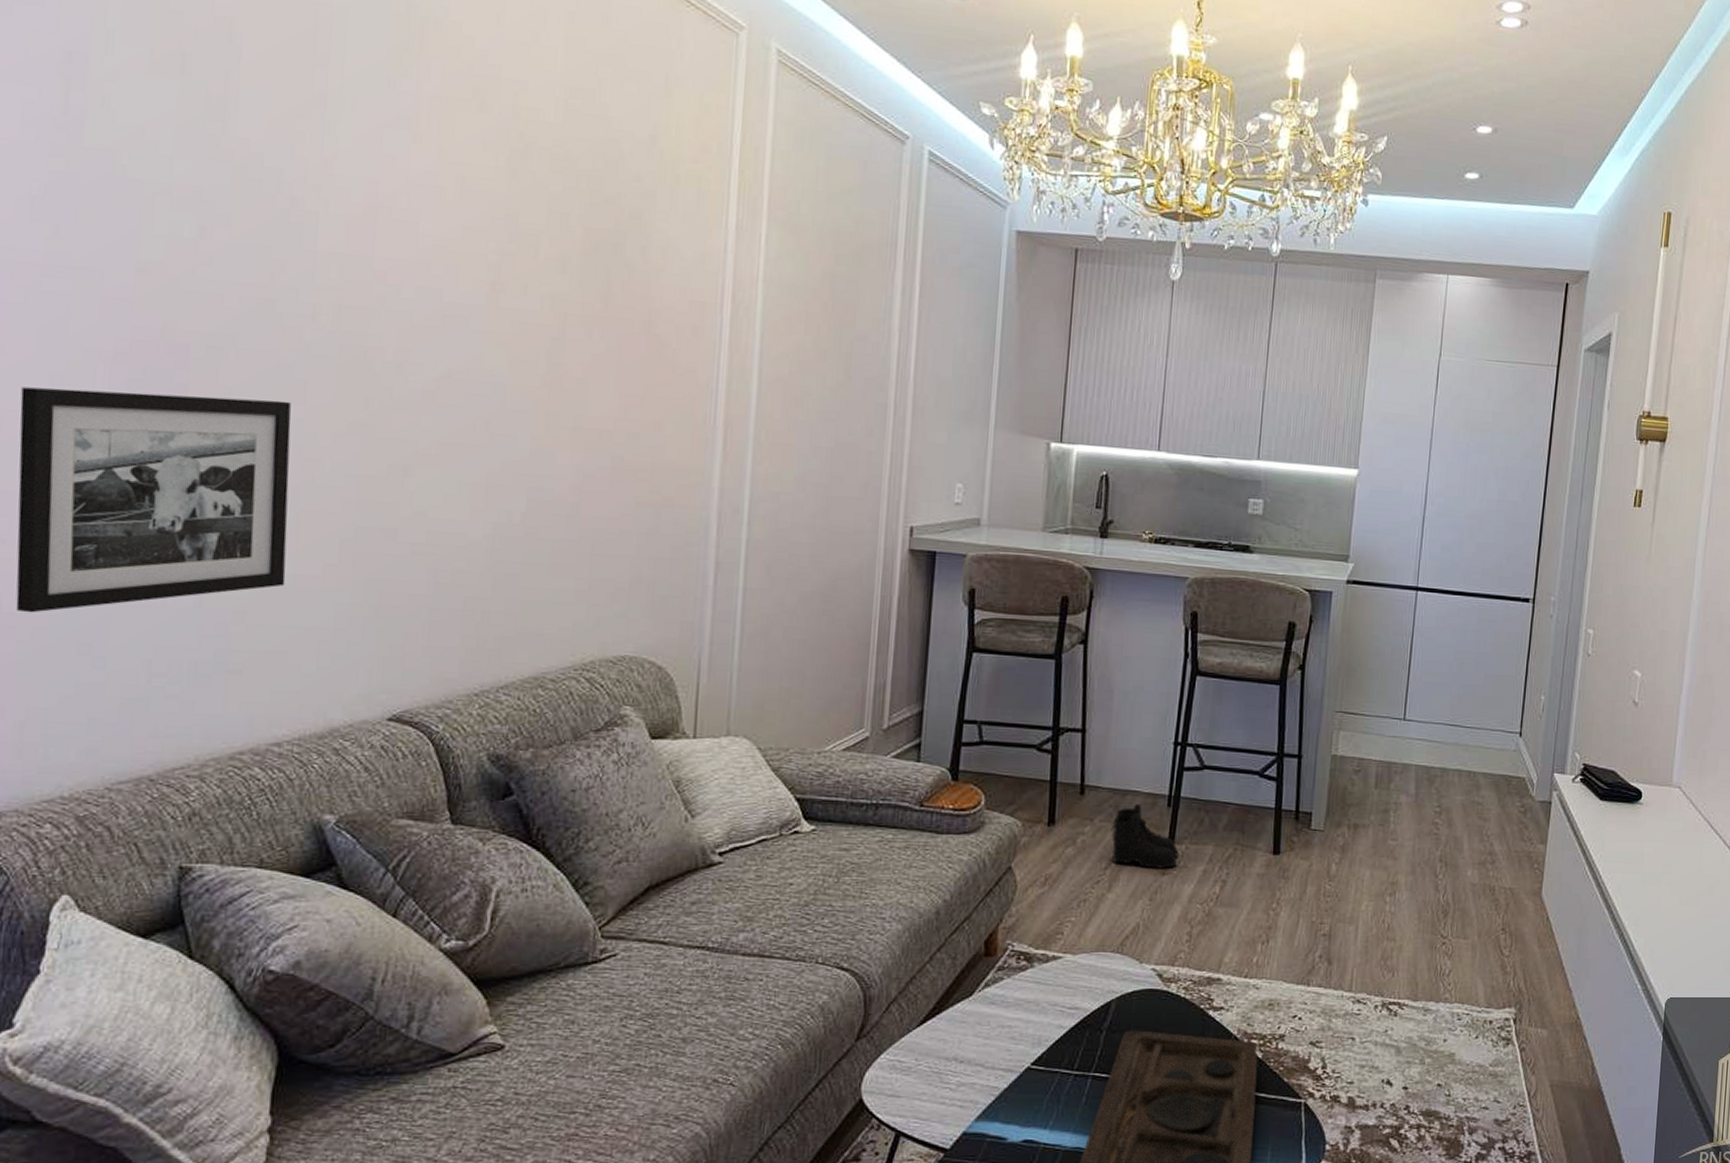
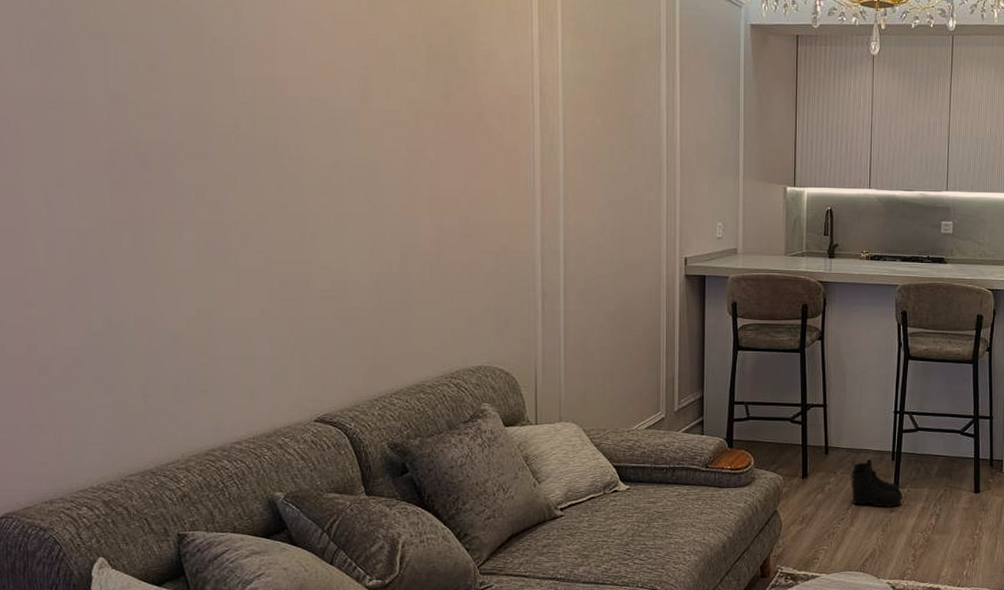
picture frame: present [15,387,292,613] -> none [36,190,234,356]

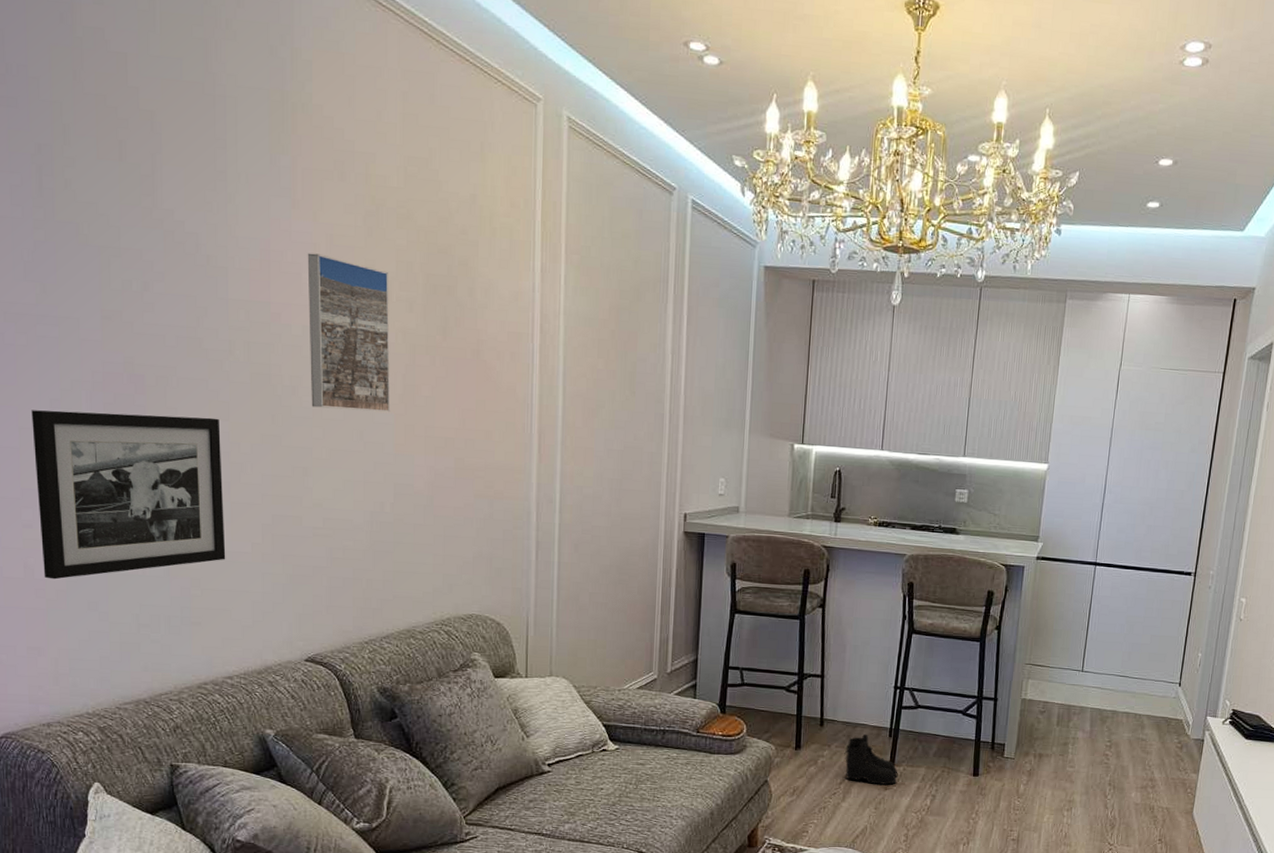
picture frame: none [36,190,234,356] -> present [31,410,226,580]
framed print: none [312,30,396,177] -> present [307,253,391,413]

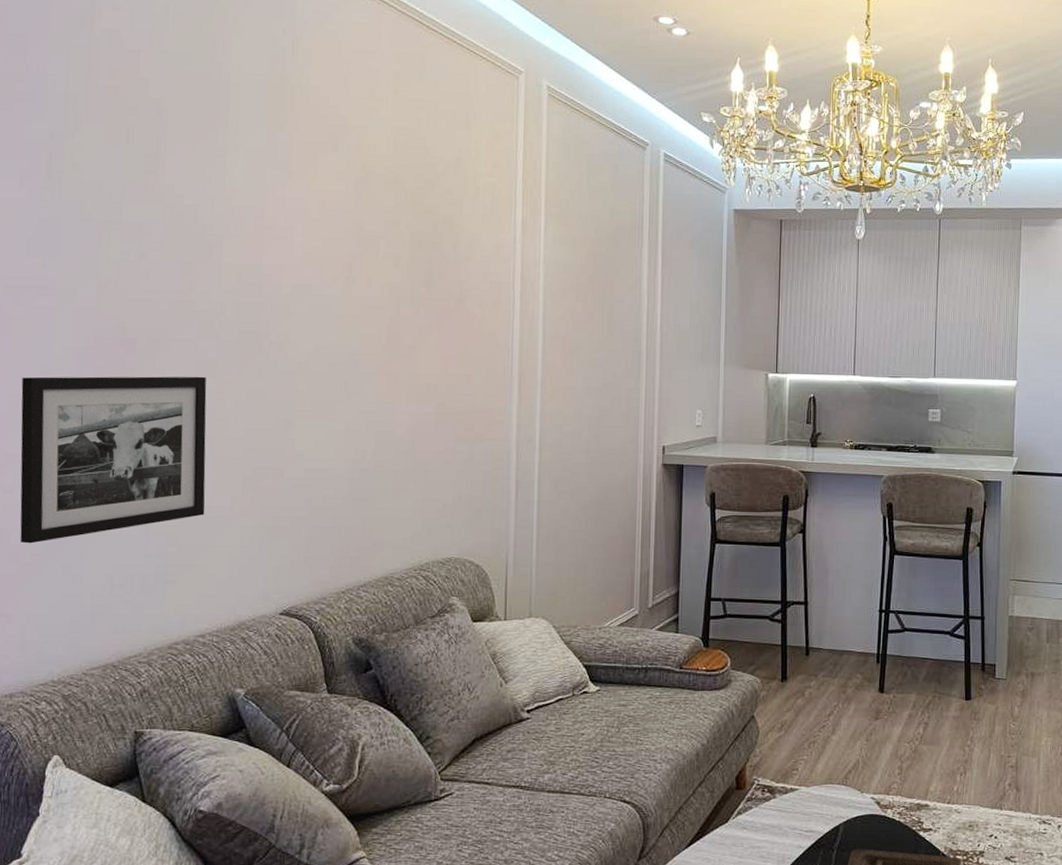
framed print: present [307,253,391,413] -> none [297,218,377,363]
boots: present [844,734,898,786] -> none [831,661,888,715]

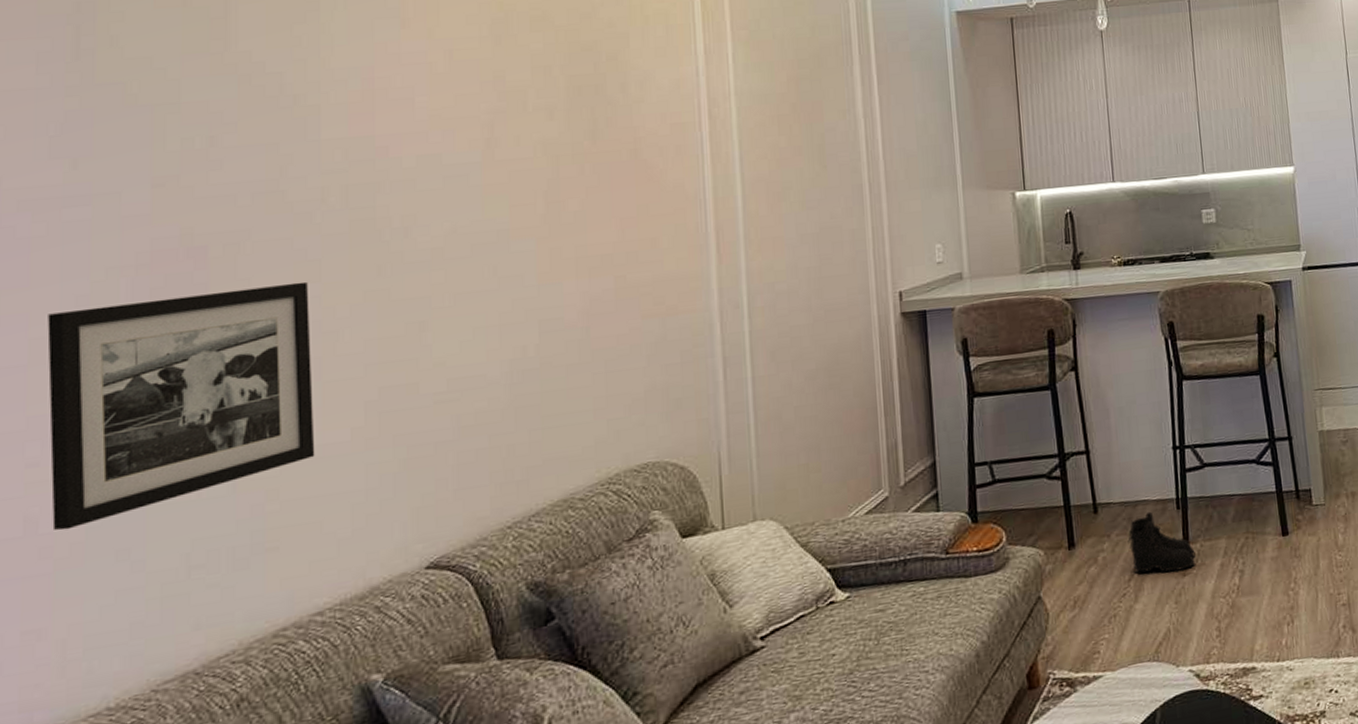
boots: none [831,661,888,715] -> present [1127,511,1195,574]

